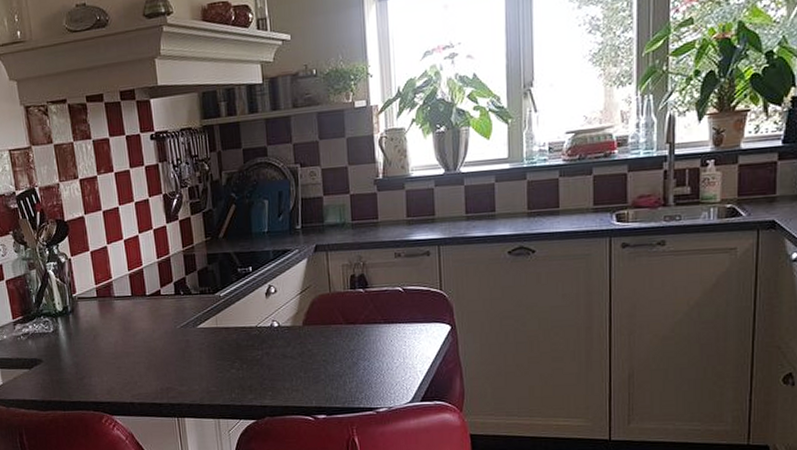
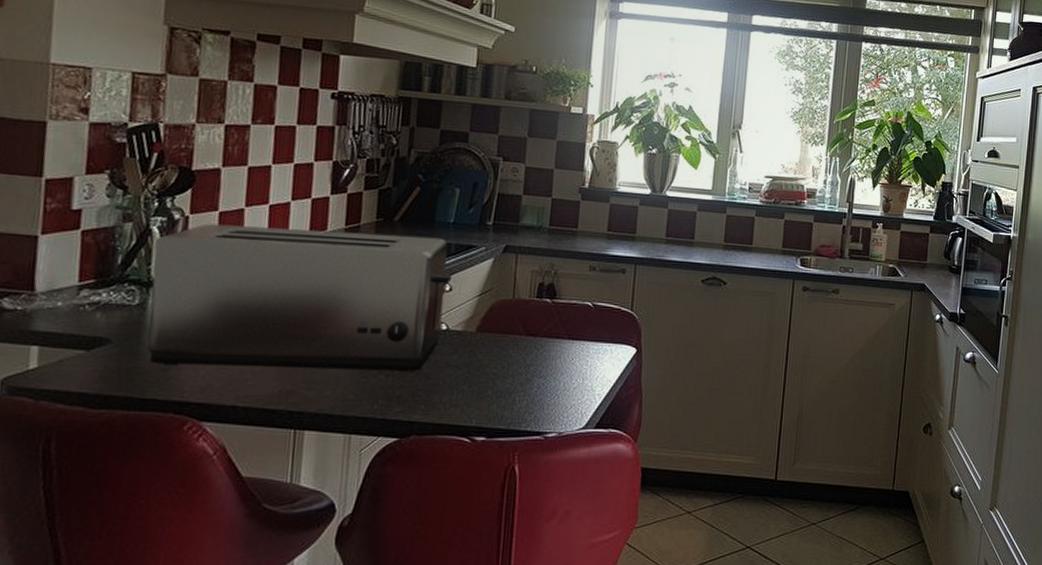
toaster: none [53,247,275,375] -> present [147,223,453,371]

